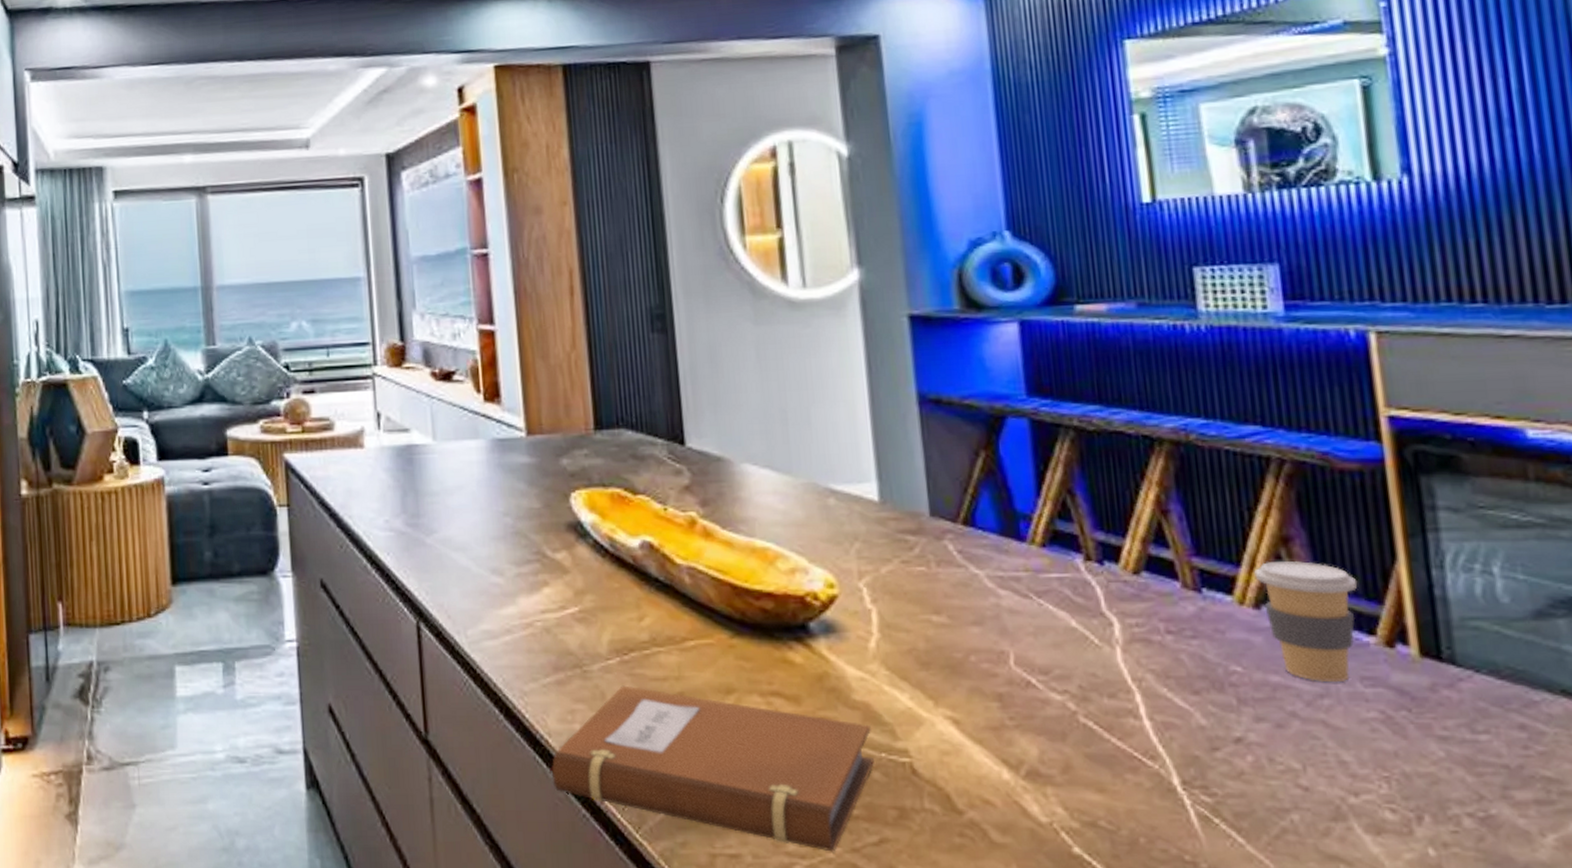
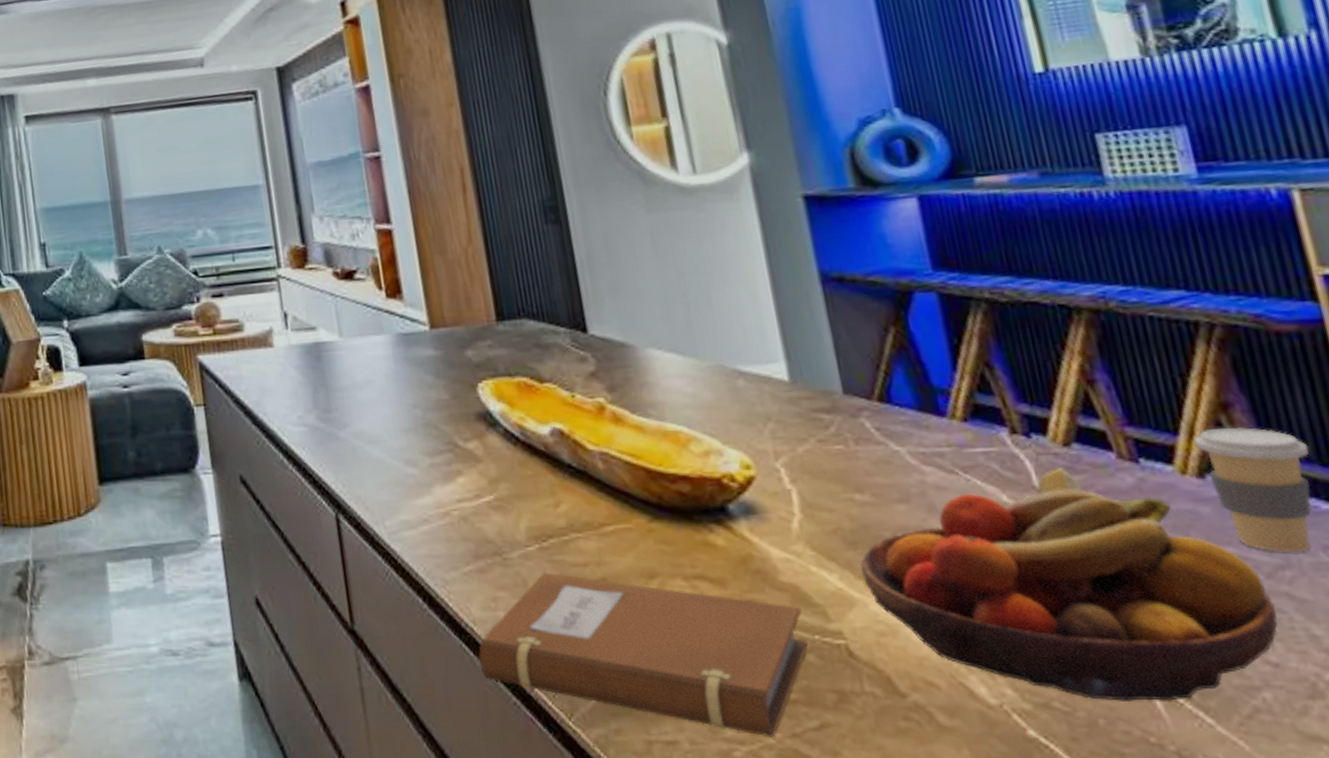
fruit bowl: none [930,595,1312,821] -> present [860,467,1278,701]

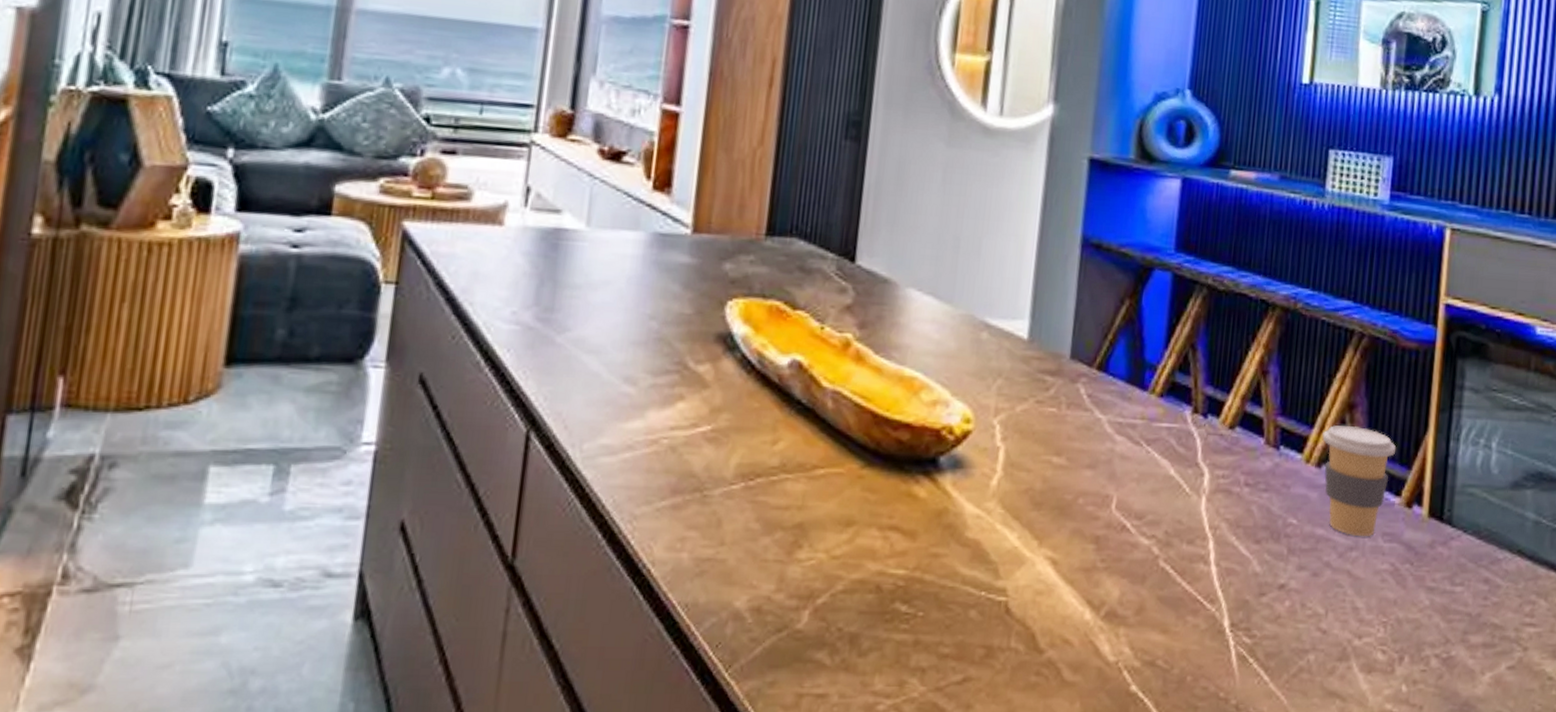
notebook: present [476,572,808,738] -> none [644,513,977,691]
fruit bowl: present [860,467,1278,701] -> none [1037,447,1338,661]

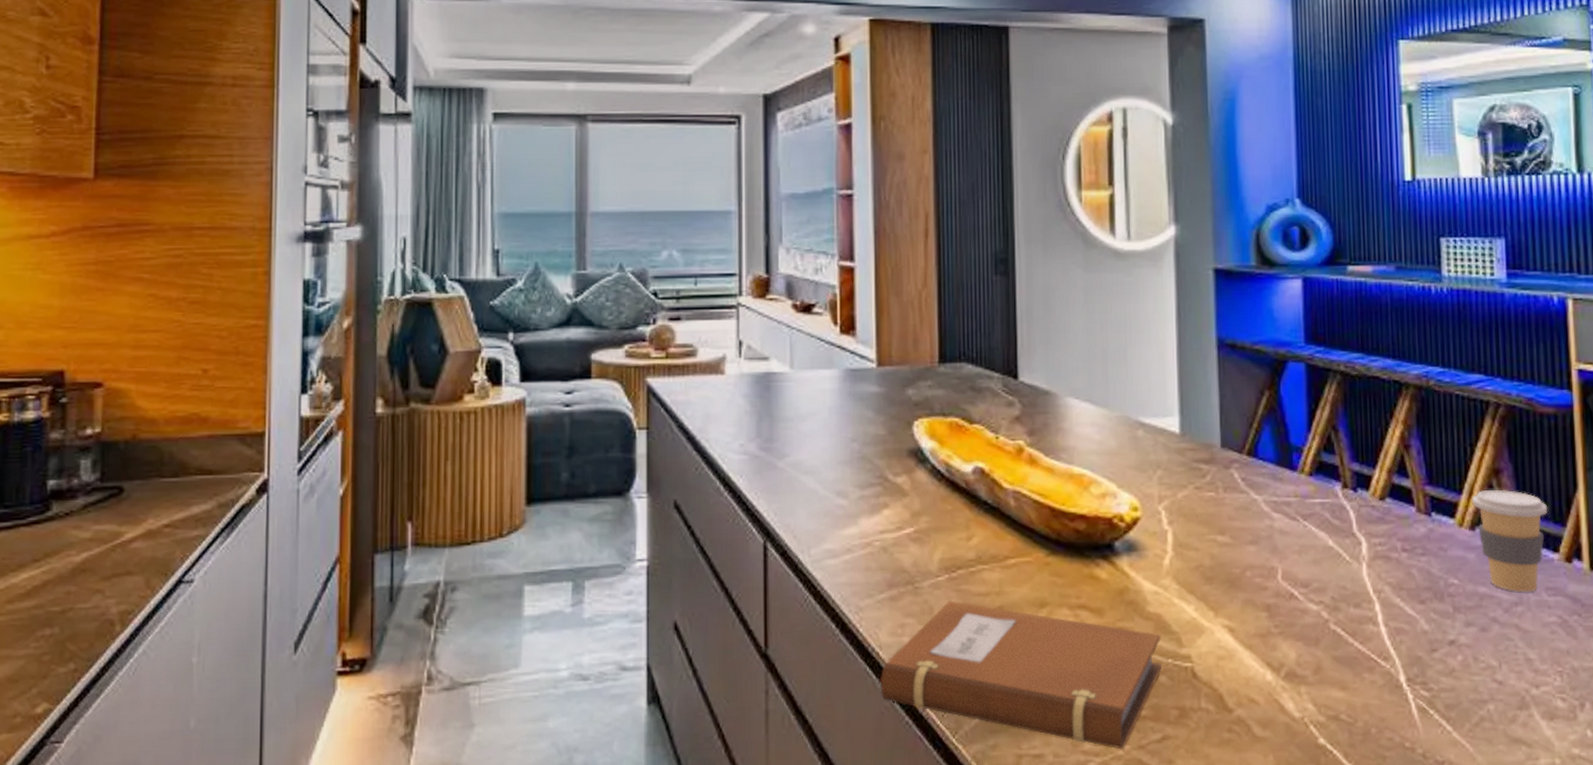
notebook: none [644,513,977,691] -> present [877,600,1162,749]

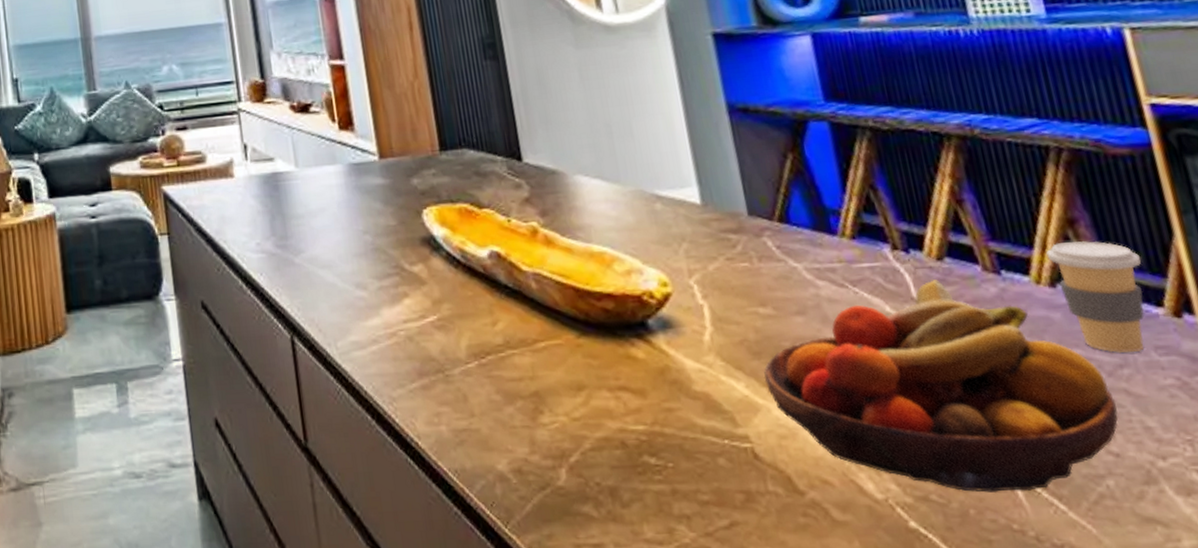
notebook: present [877,600,1162,749] -> none [420,387,719,537]
fruit bowl: none [1212,518,1507,713] -> present [764,279,1118,493]

